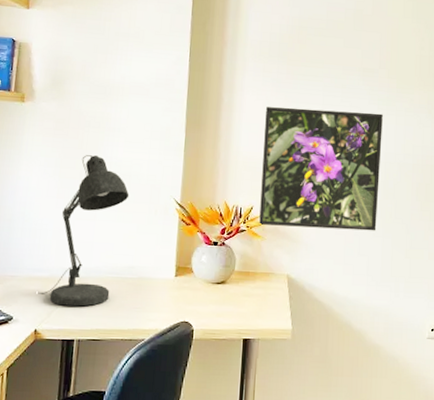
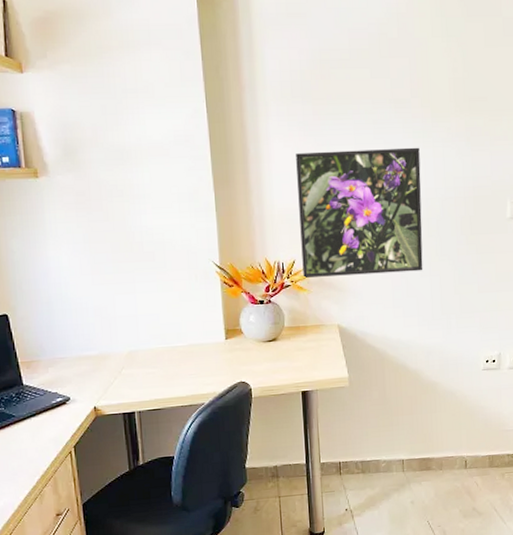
desk lamp: present [39,155,130,307] -> none [92,226,166,381]

